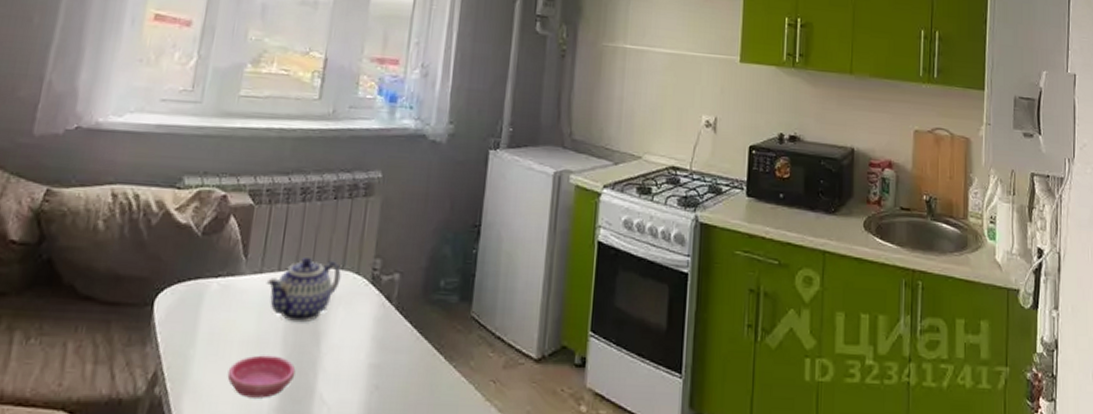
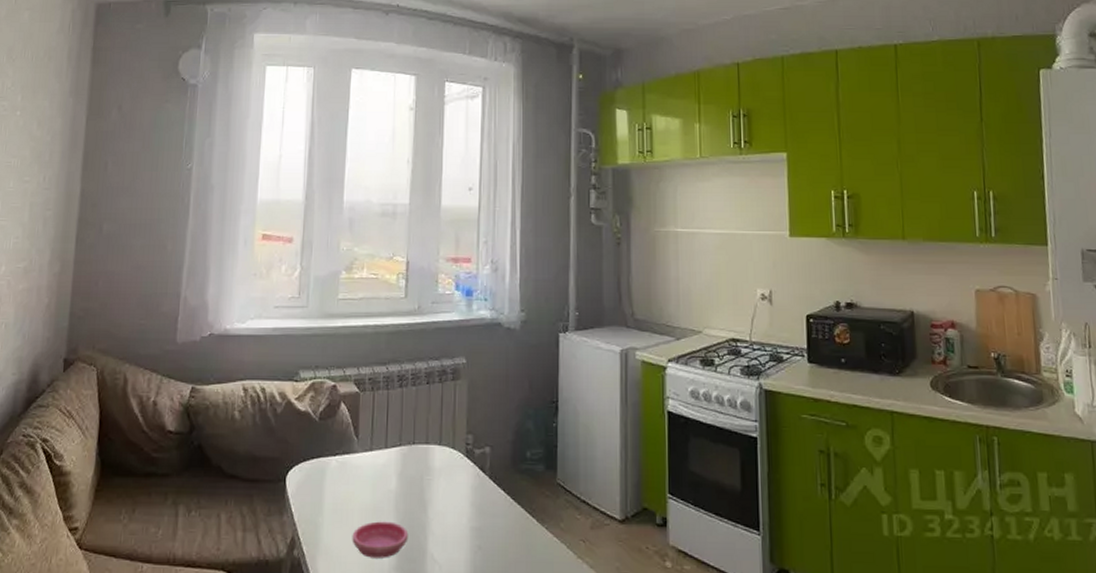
teapot: present [266,258,341,323] -> none [376,436,439,493]

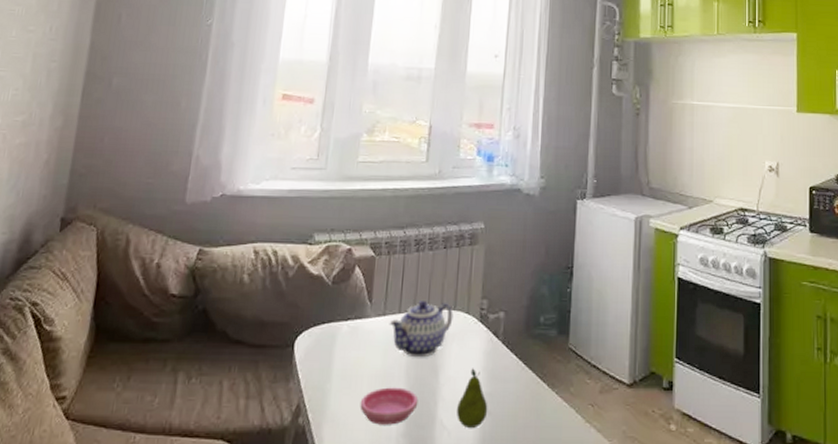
teapot: none [376,436,439,493] -> present [389,301,453,358]
fruit: none [447,503,478,564] -> present [457,368,488,429]

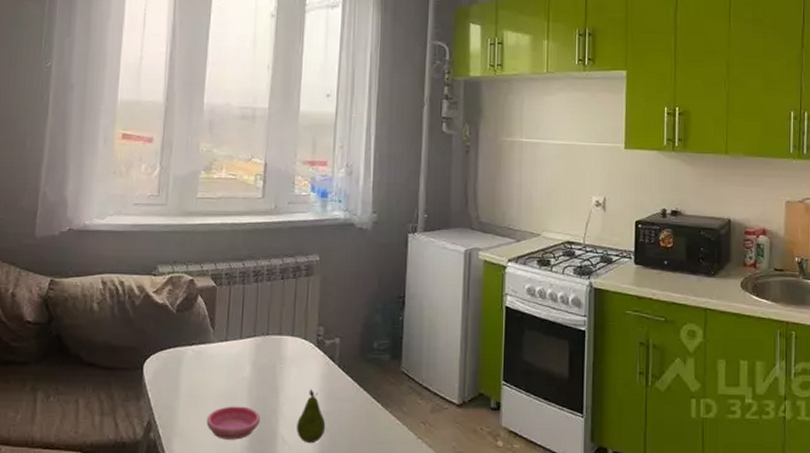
teapot: present [389,301,453,358] -> none [231,328,292,380]

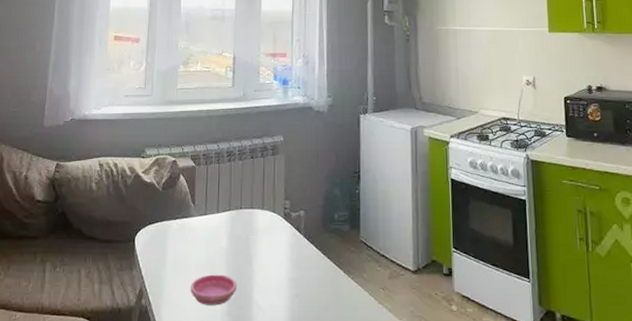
fruit: present [297,389,326,444] -> none [269,258,295,309]

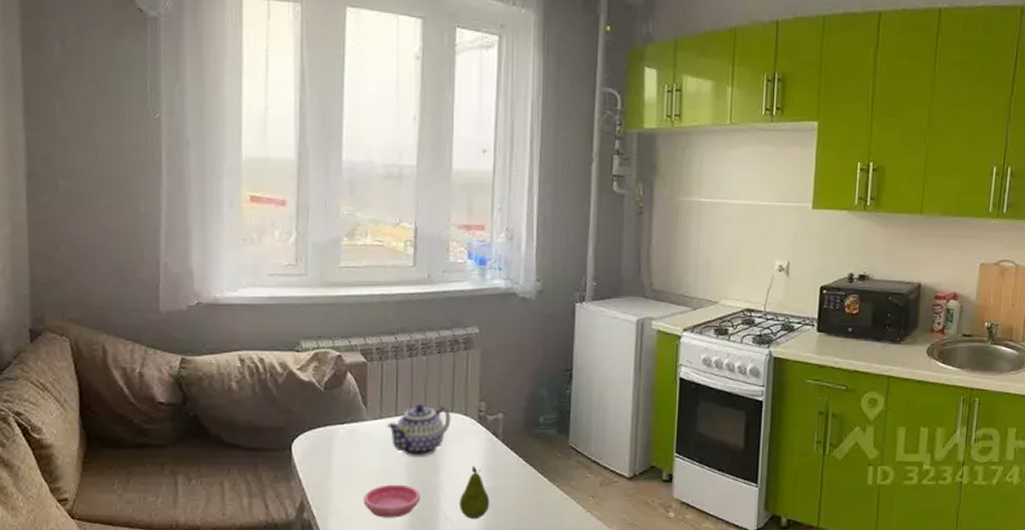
teapot: none [210,202,262,250] -> present [386,404,451,457]
fruit: none [269,258,295,309] -> present [460,465,490,520]

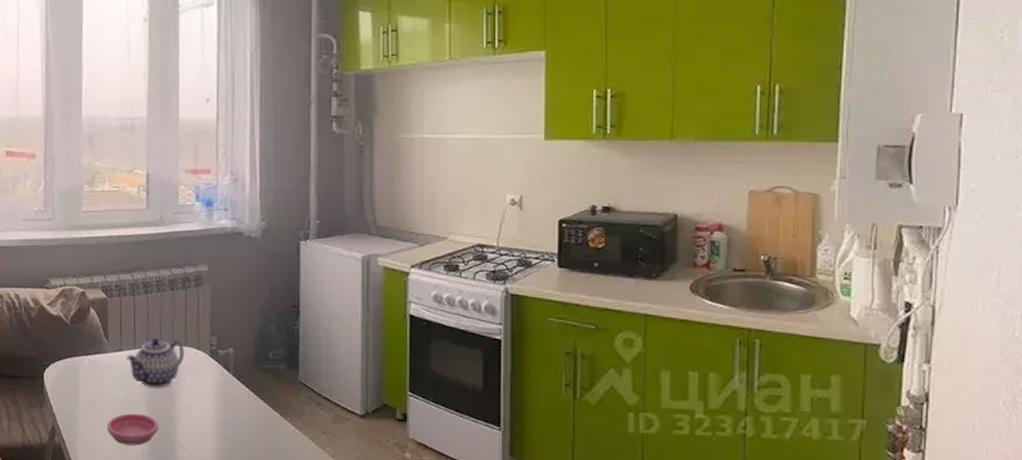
fruit: present [460,465,490,520] -> none [195,398,224,451]

